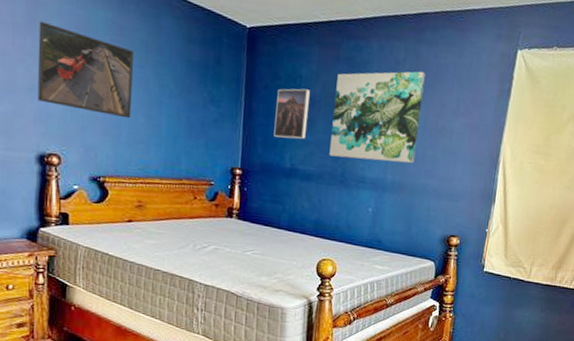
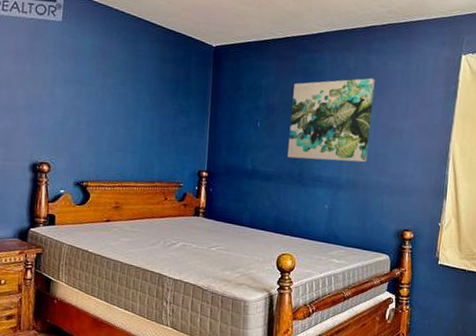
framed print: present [37,21,134,119] -> none [33,50,115,130]
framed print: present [274,88,310,139] -> none [236,98,269,143]

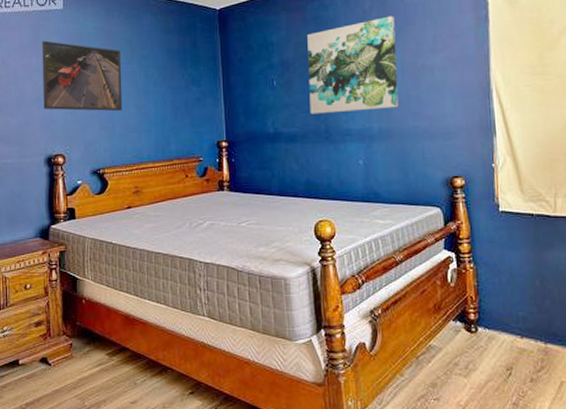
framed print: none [33,50,115,130] -> present [42,40,122,112]

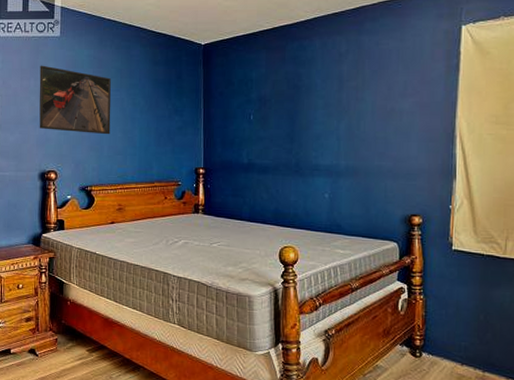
wall art: present [307,15,399,114] -> none [283,60,369,149]

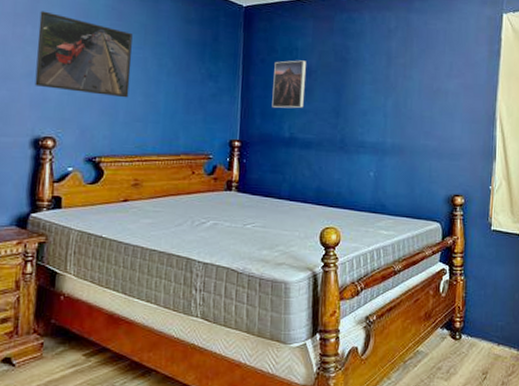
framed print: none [231,90,261,137] -> present [272,60,306,109]

